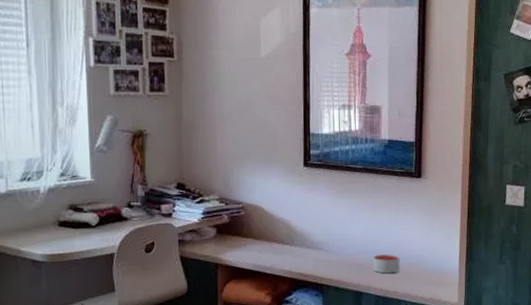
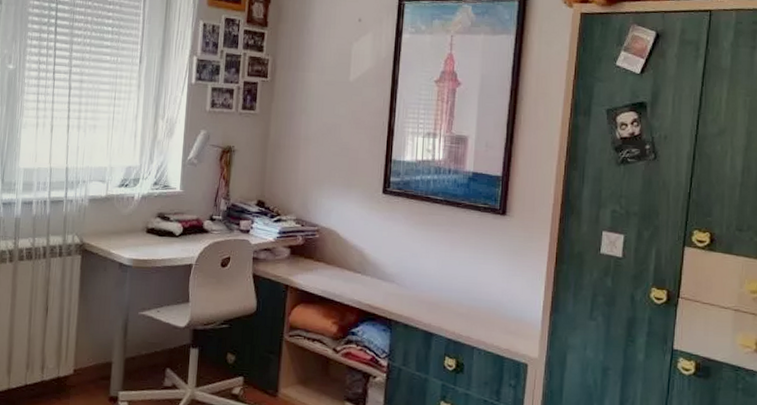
candle: present [373,254,400,274] -> none [446,294,476,317]

